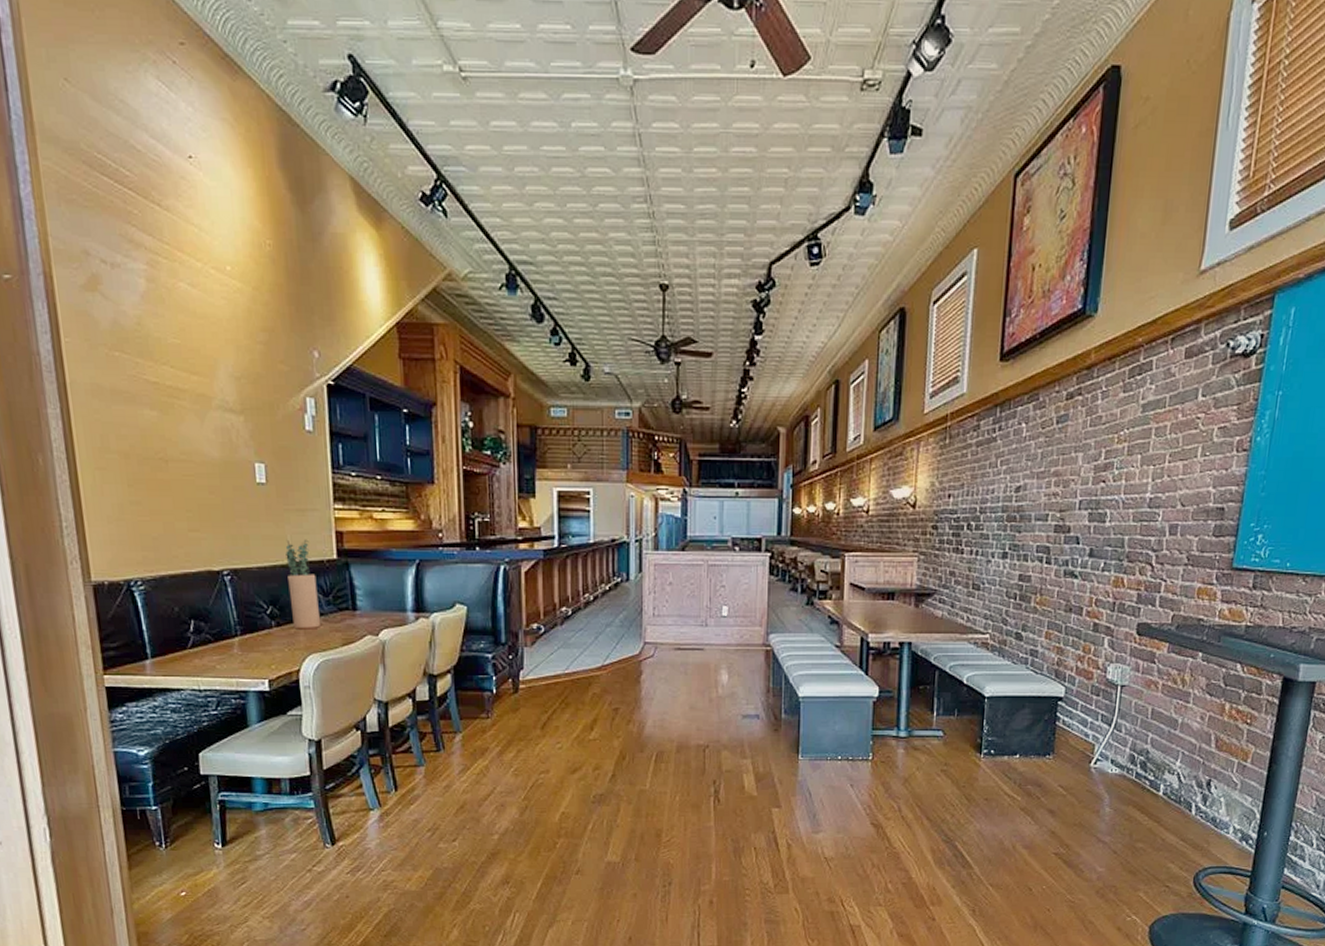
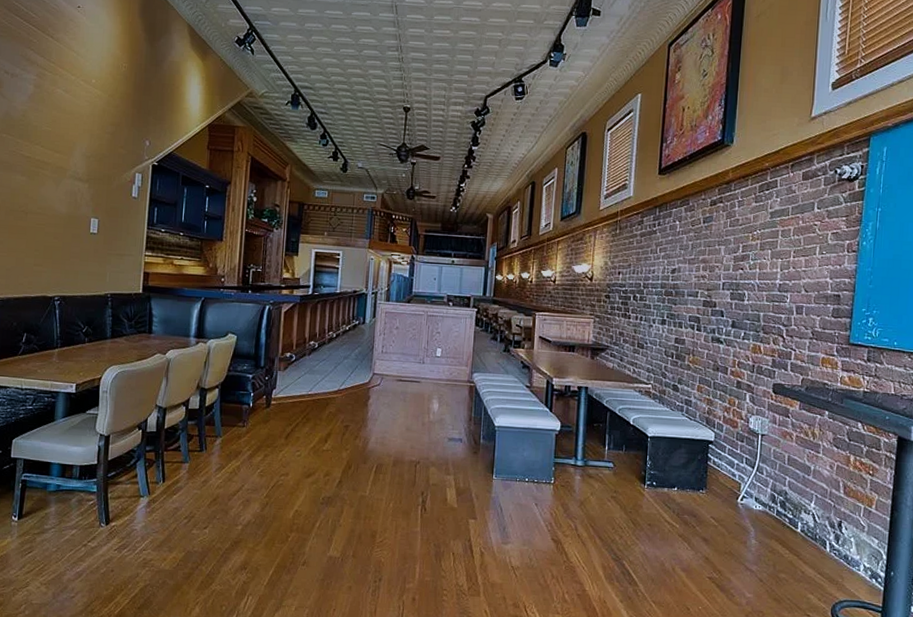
vase: present [285,539,322,631] -> none [101,277,124,347]

